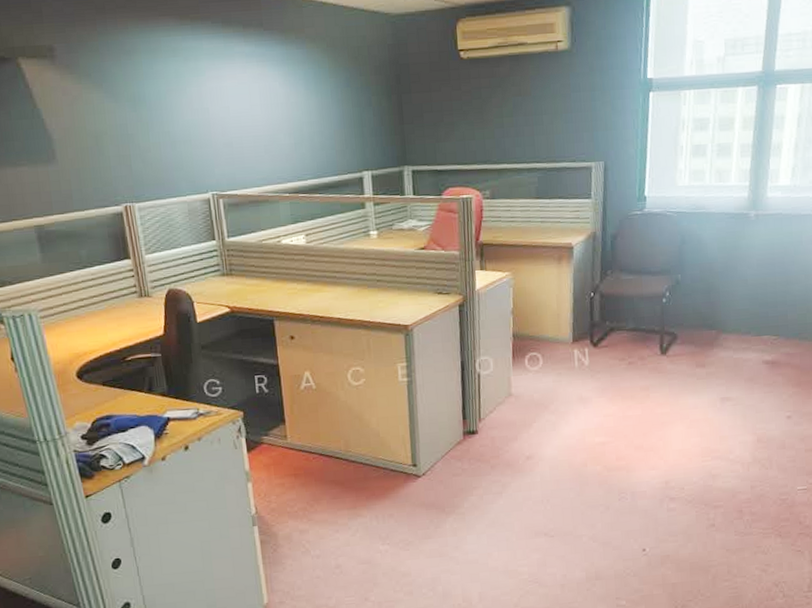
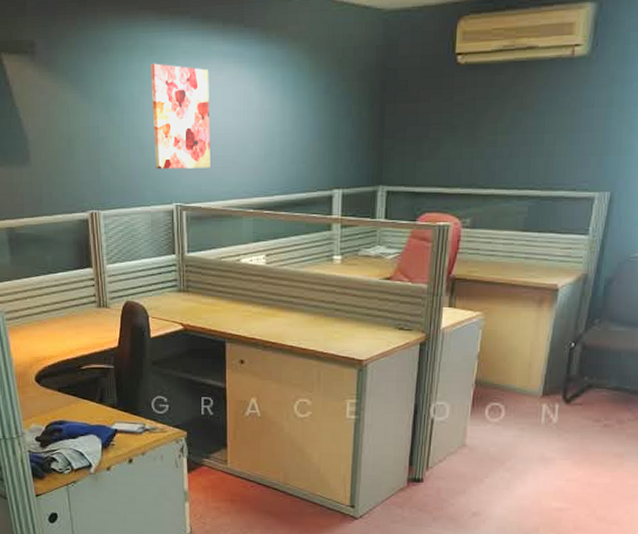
wall art: none [175,64,243,162] -> present [150,63,210,170]

